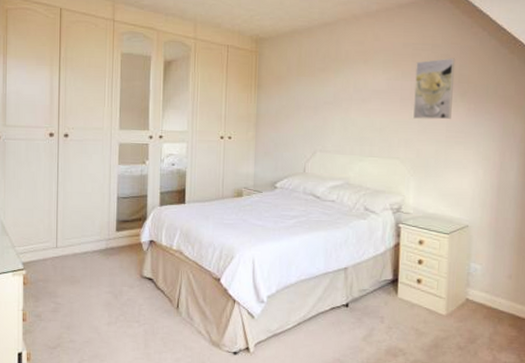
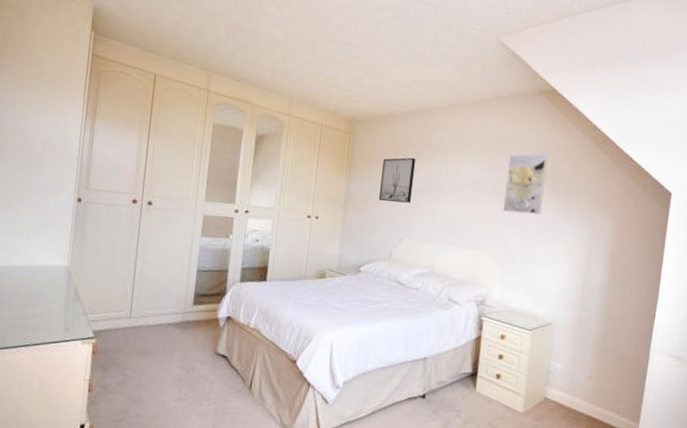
wall art: none [290,71,324,118] -> present [379,157,416,203]

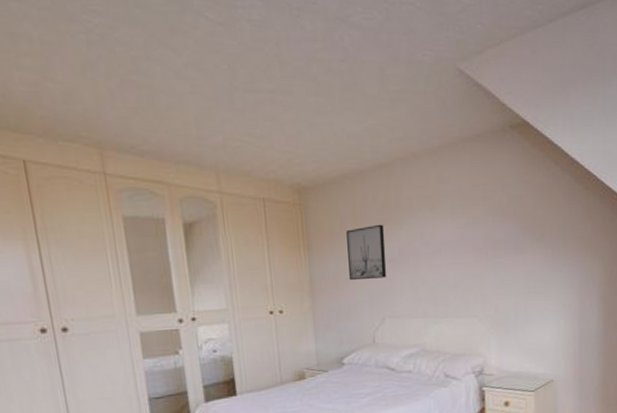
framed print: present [503,153,548,215] -> none [487,198,529,271]

